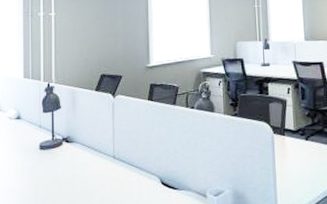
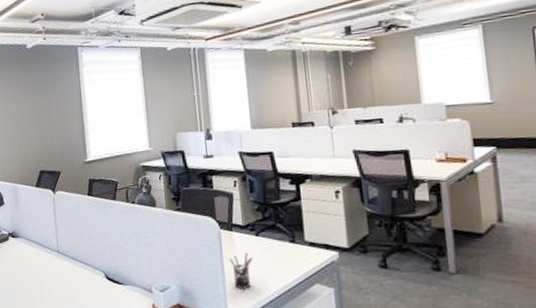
pen holder: none [280,156,302,192] -> present [229,253,253,289]

